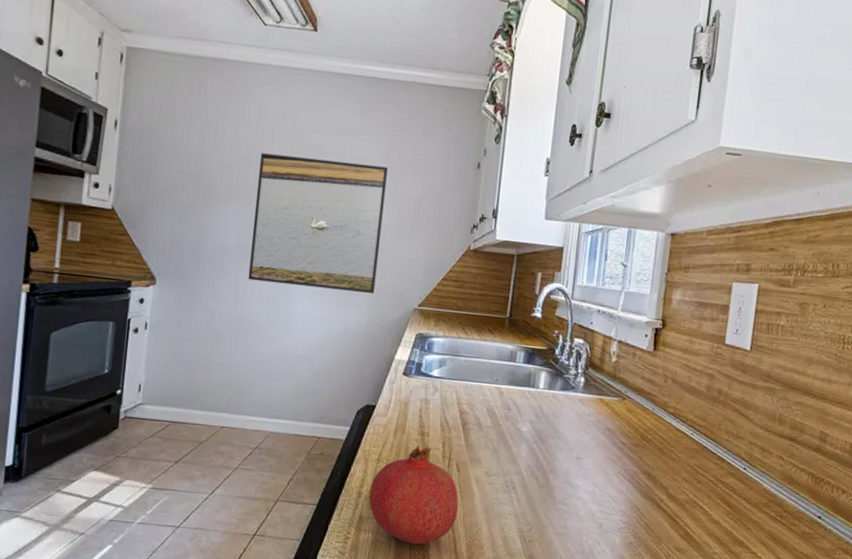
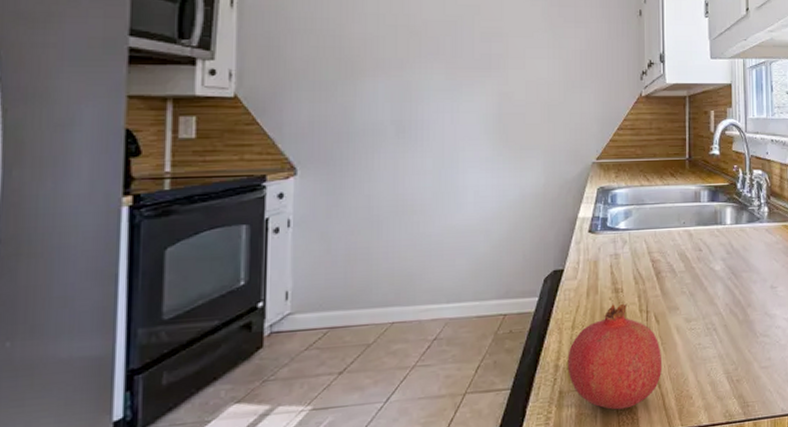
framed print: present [248,153,388,293] -> none [407,19,549,156]

